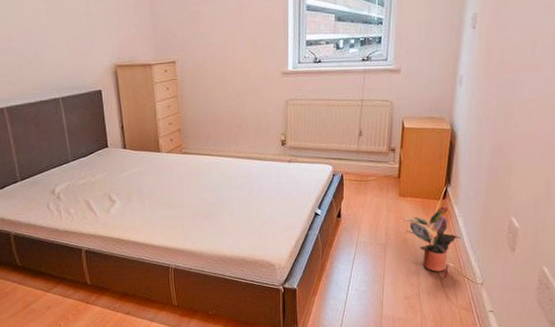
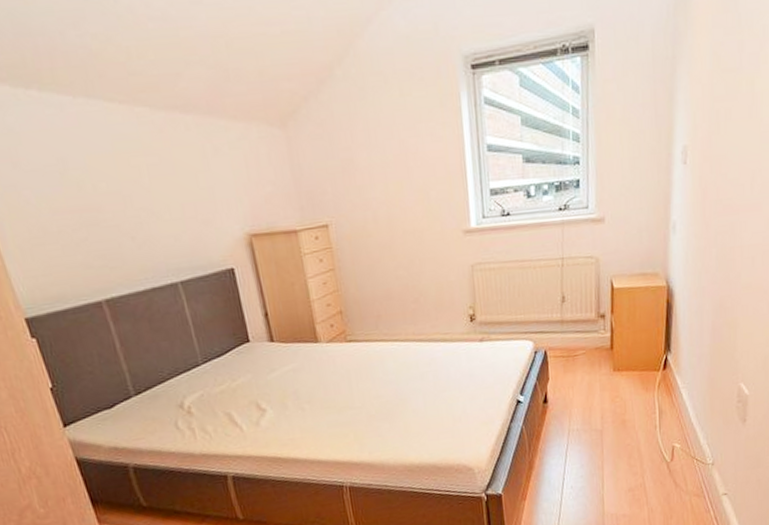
potted plant: present [403,204,461,272] -> none [620,375,686,456]

